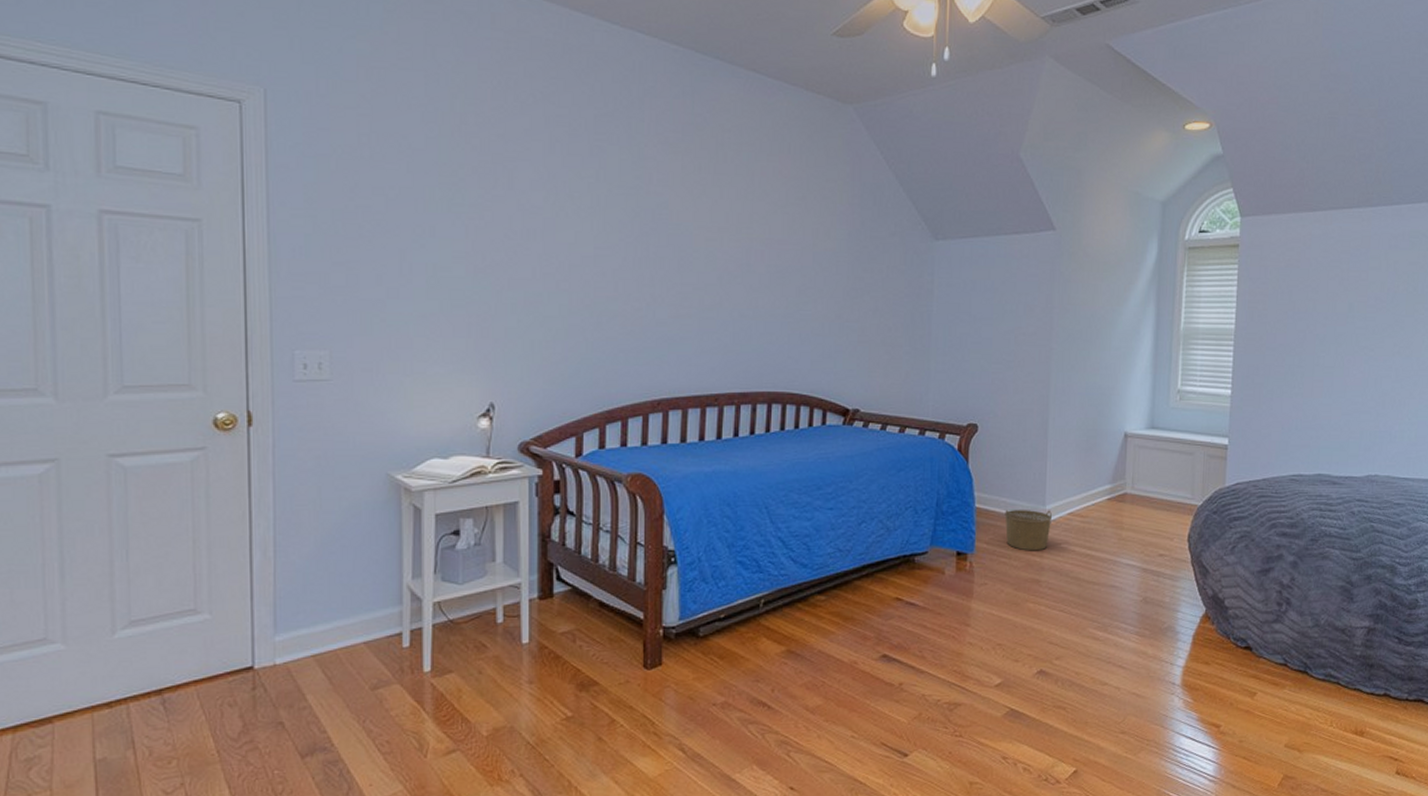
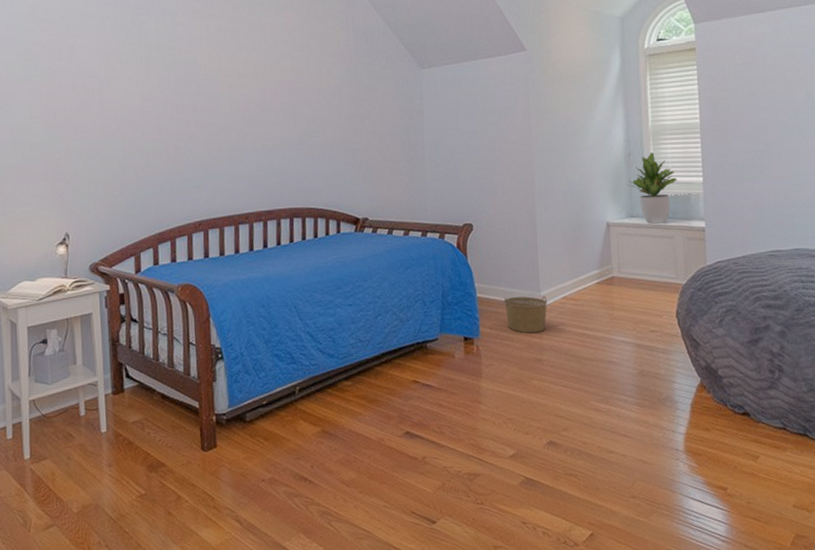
potted plant: none [1151,357,1204,439] -> present [628,151,677,225]

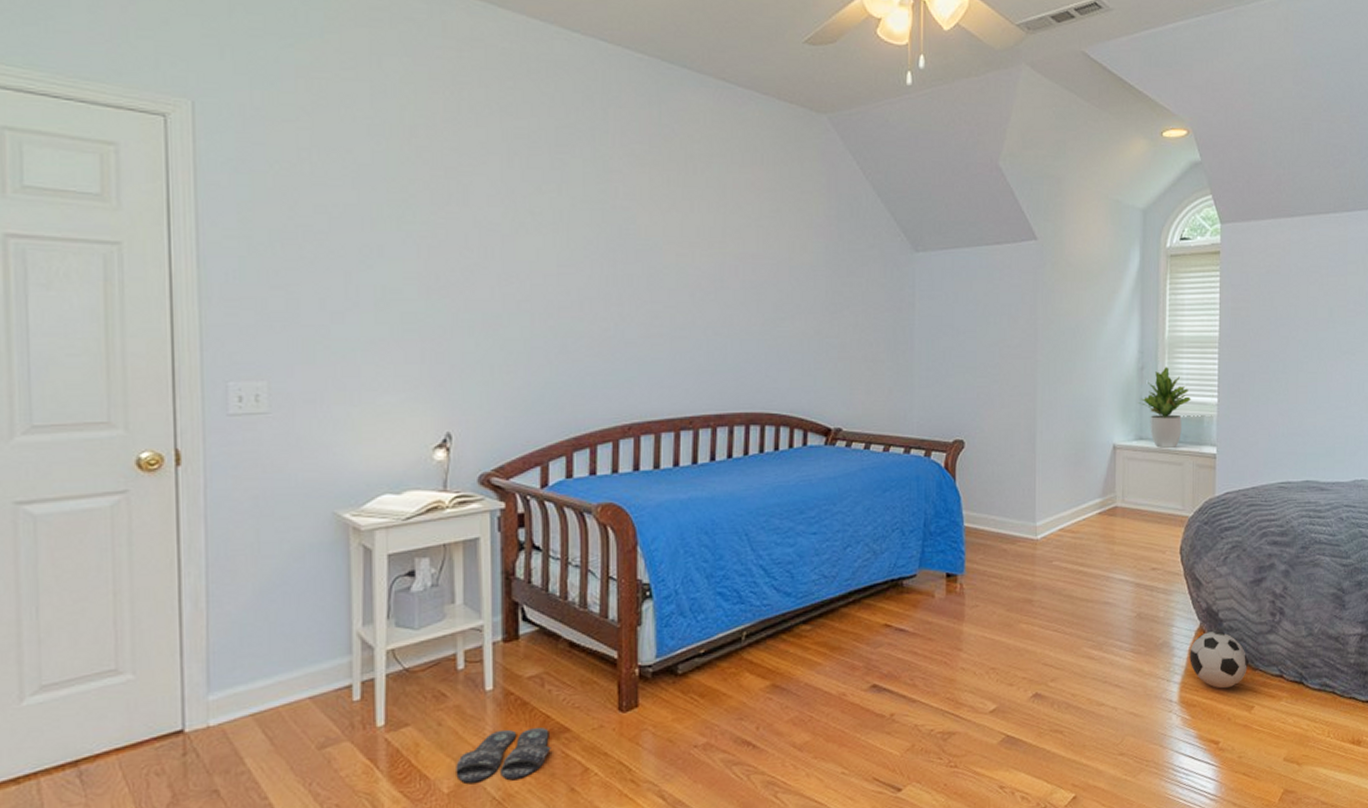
slippers: none [82,462,152,506] -> present [456,727,551,784]
basket: present [504,295,547,334] -> none [994,526,1042,570]
soccer ball: none [692,387,750,440] -> present [1189,631,1248,689]

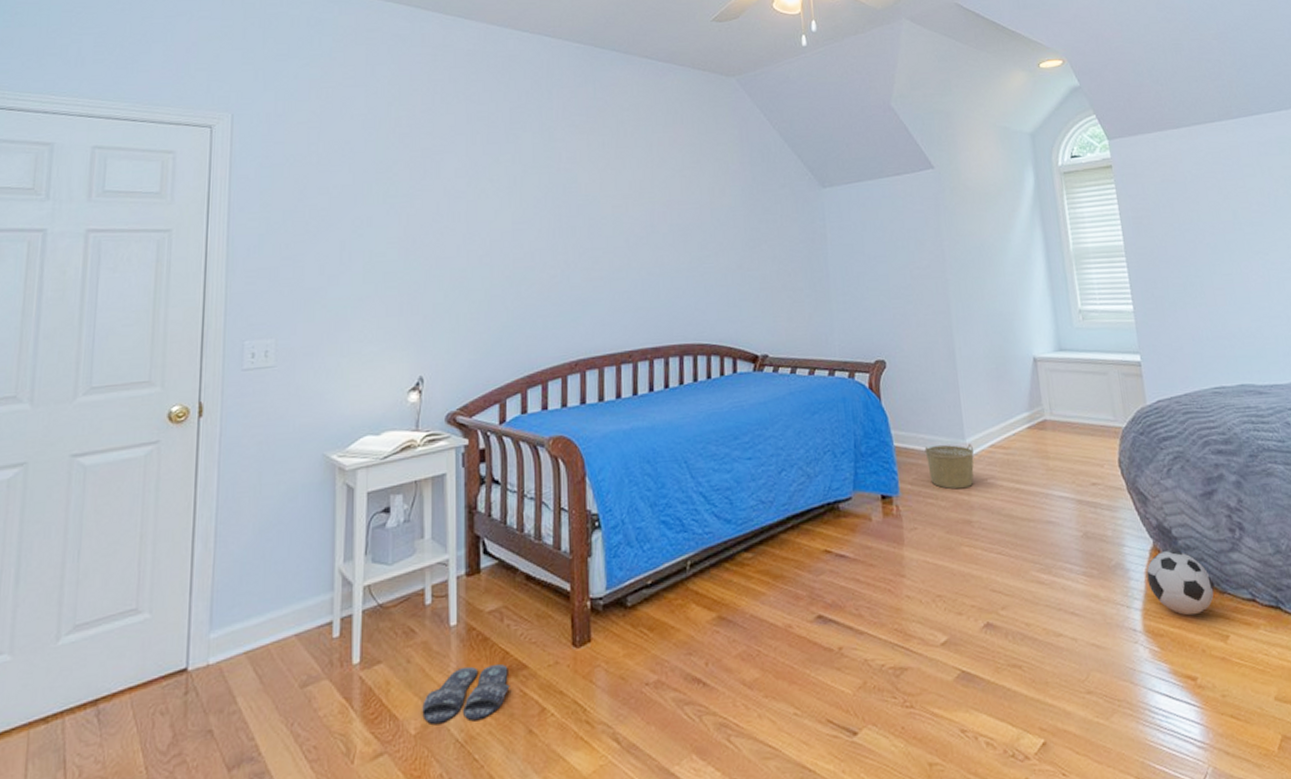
basket: none [994,526,1042,570] -> present [924,443,974,490]
potted plant: present [1138,366,1191,449] -> none [1053,277,1106,359]

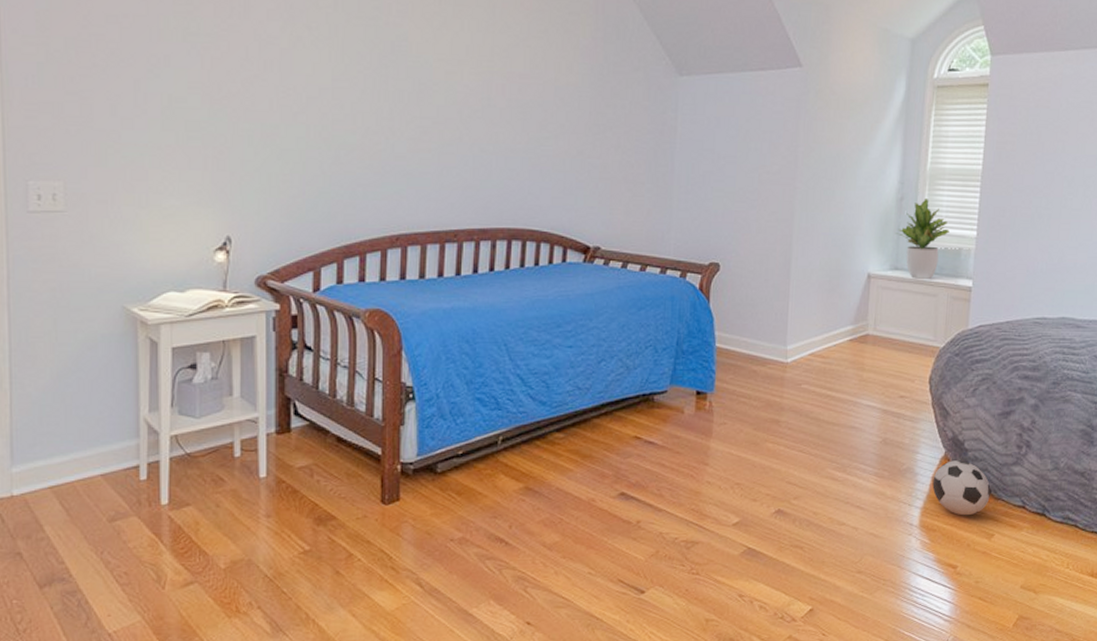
slippers: present [422,664,510,725] -> none [232,514,319,562]
basket: present [924,443,974,490] -> none [745,350,793,391]
potted plant: none [1053,277,1106,359] -> present [896,197,949,280]

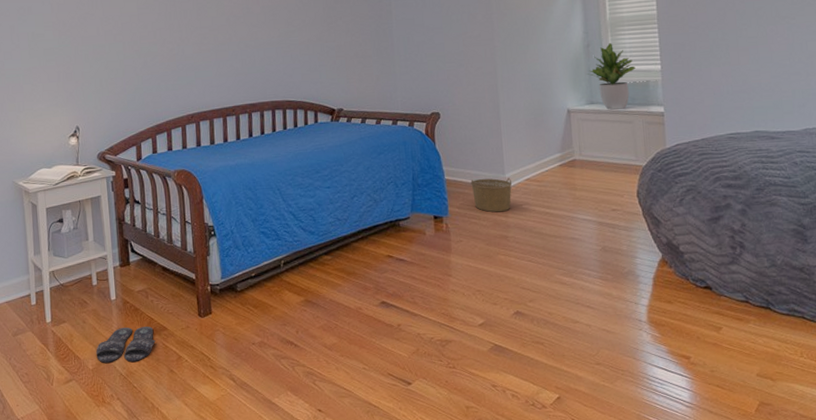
slippers: none [232,514,319,562] -> present [96,326,156,364]
basket: none [745,350,793,391] -> present [470,177,512,213]
soccer ball: present [932,460,991,516] -> none [654,262,712,312]

